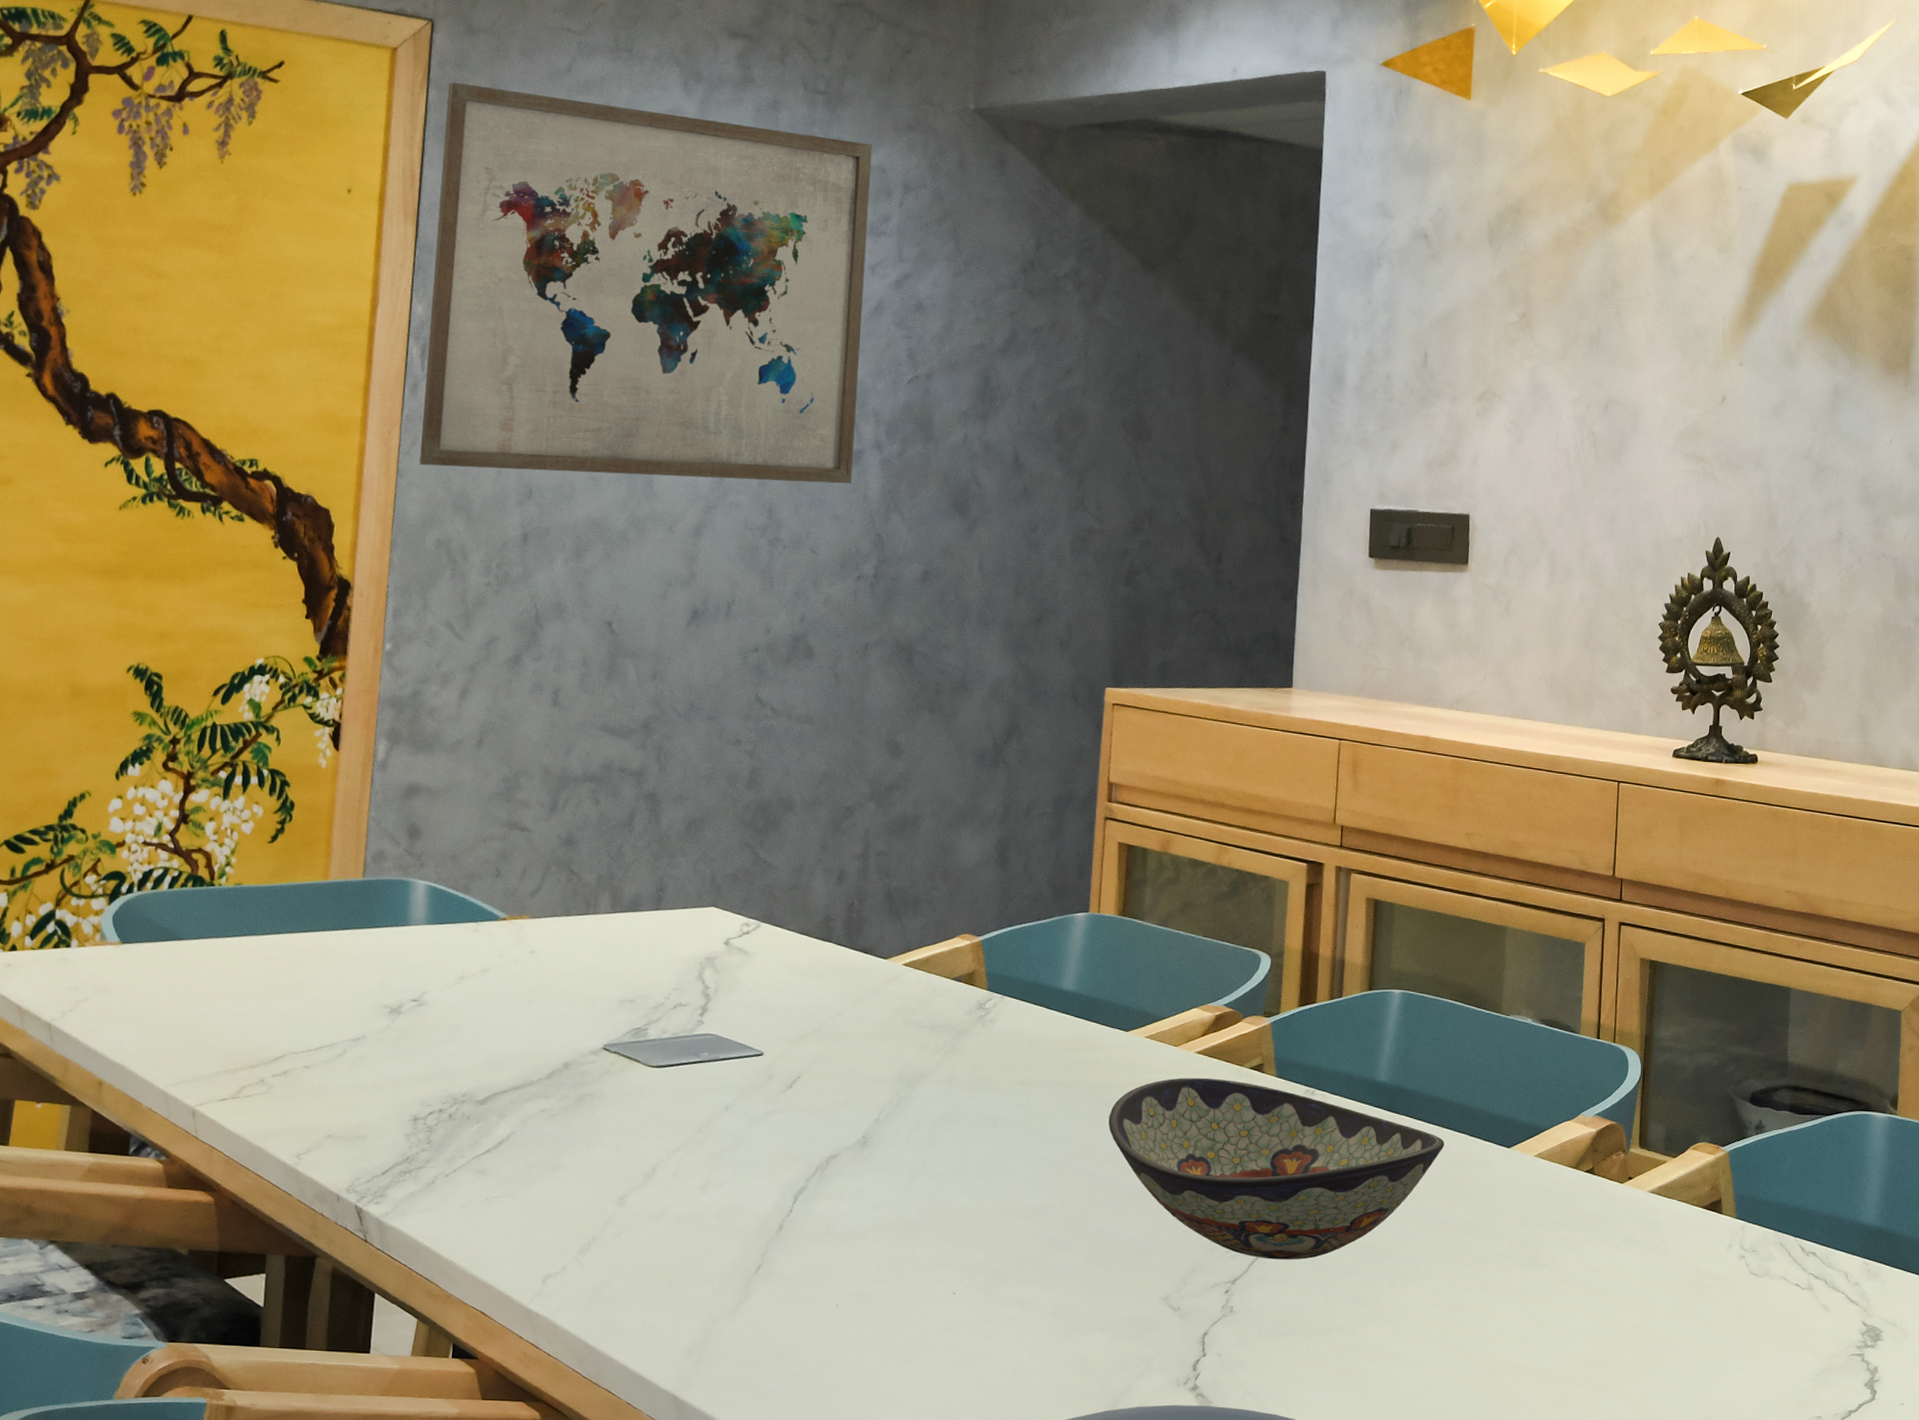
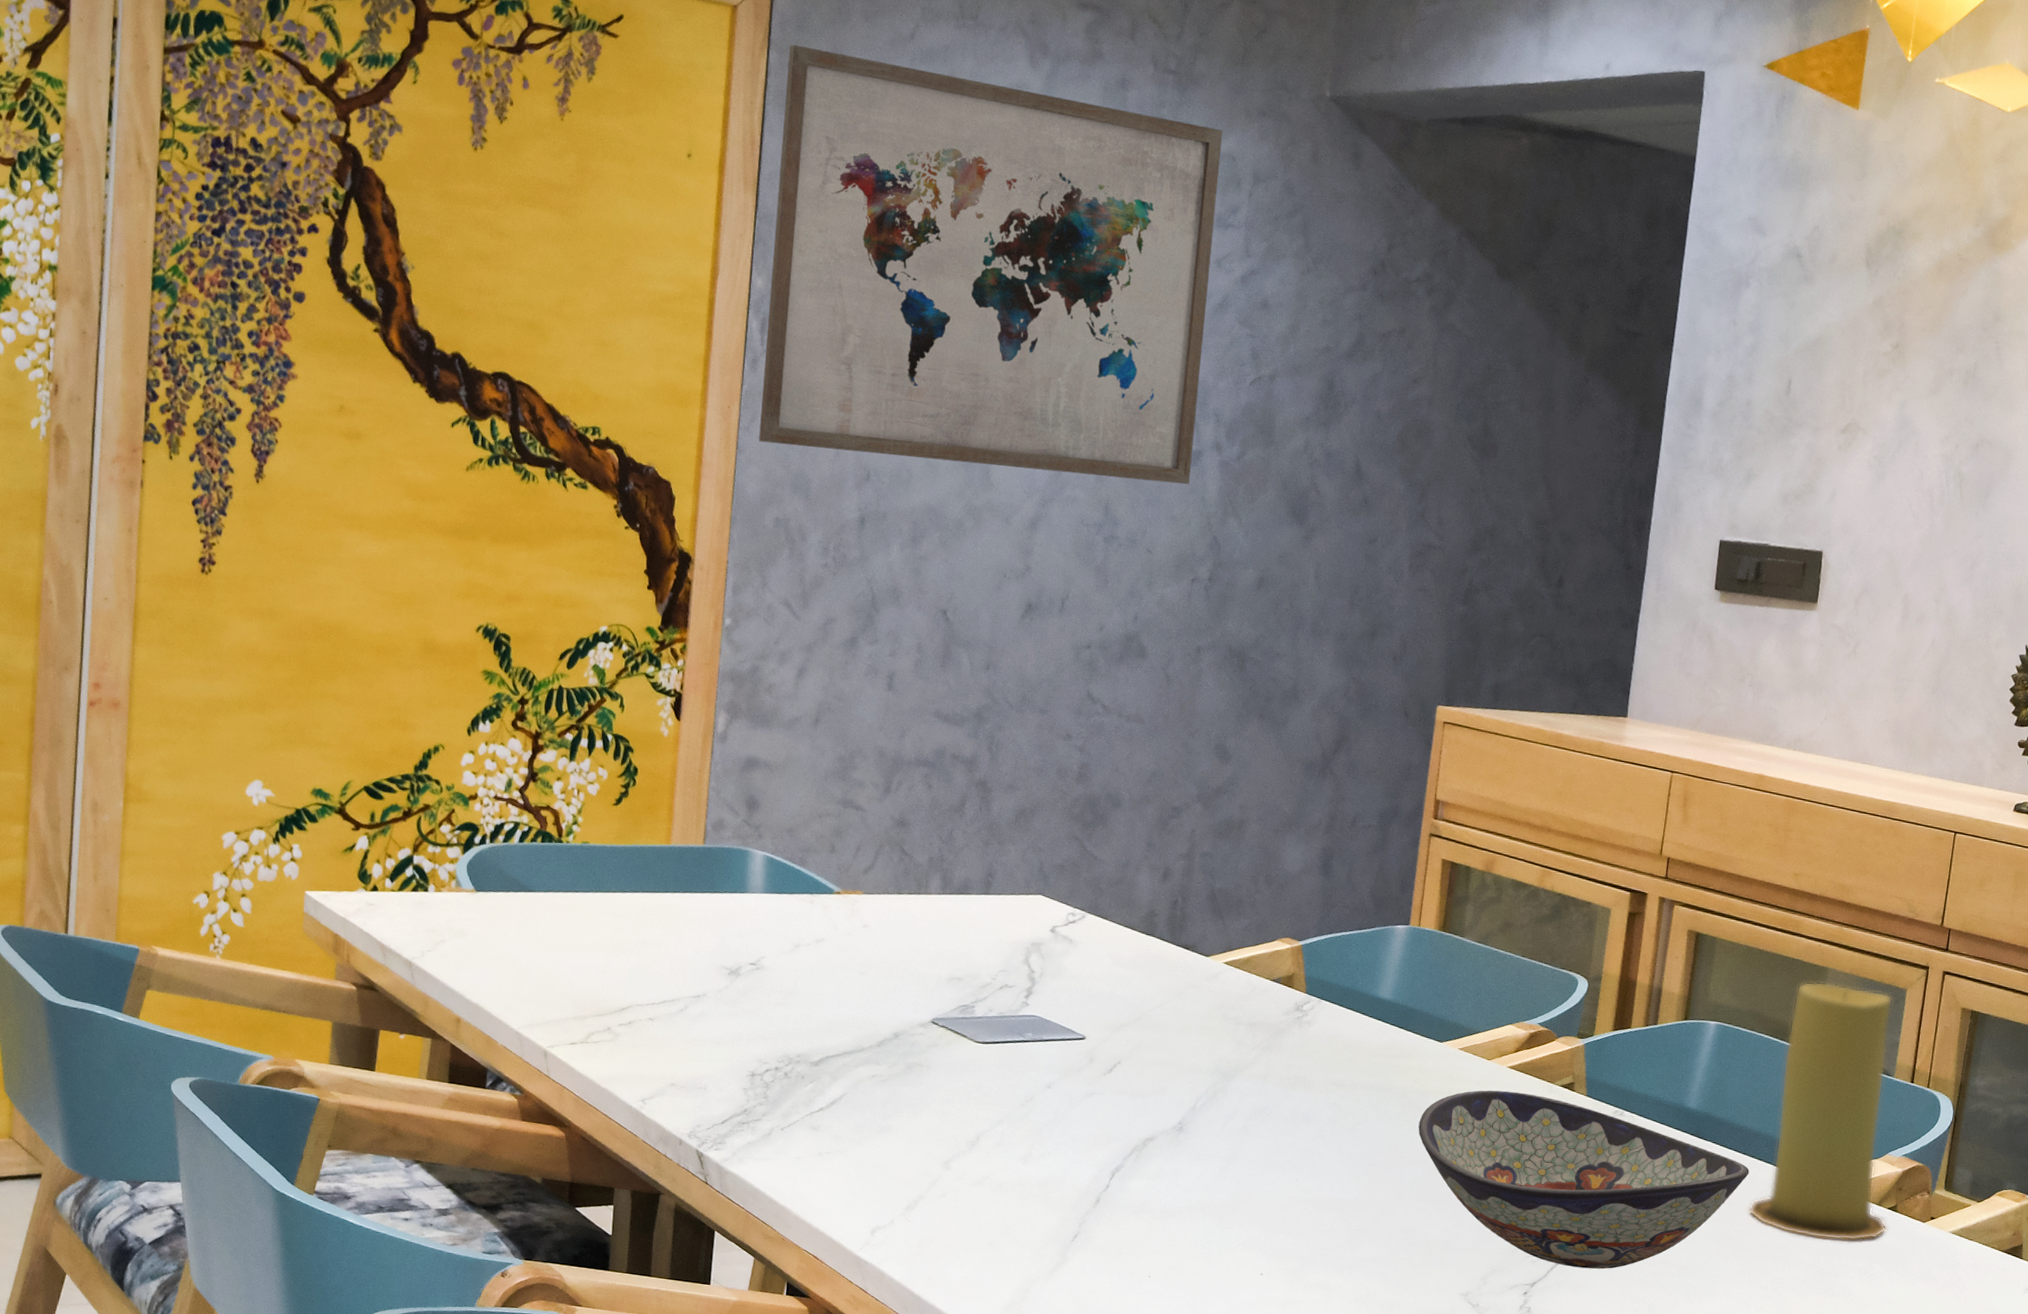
candle: none [1446,941,1587,1210] -> present [1748,981,1893,1242]

